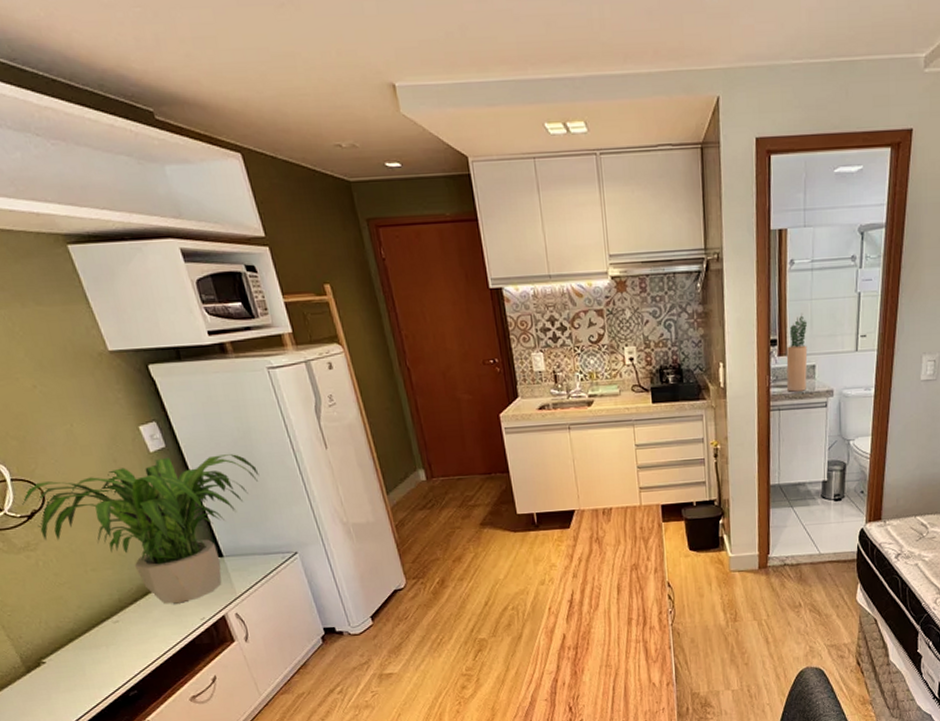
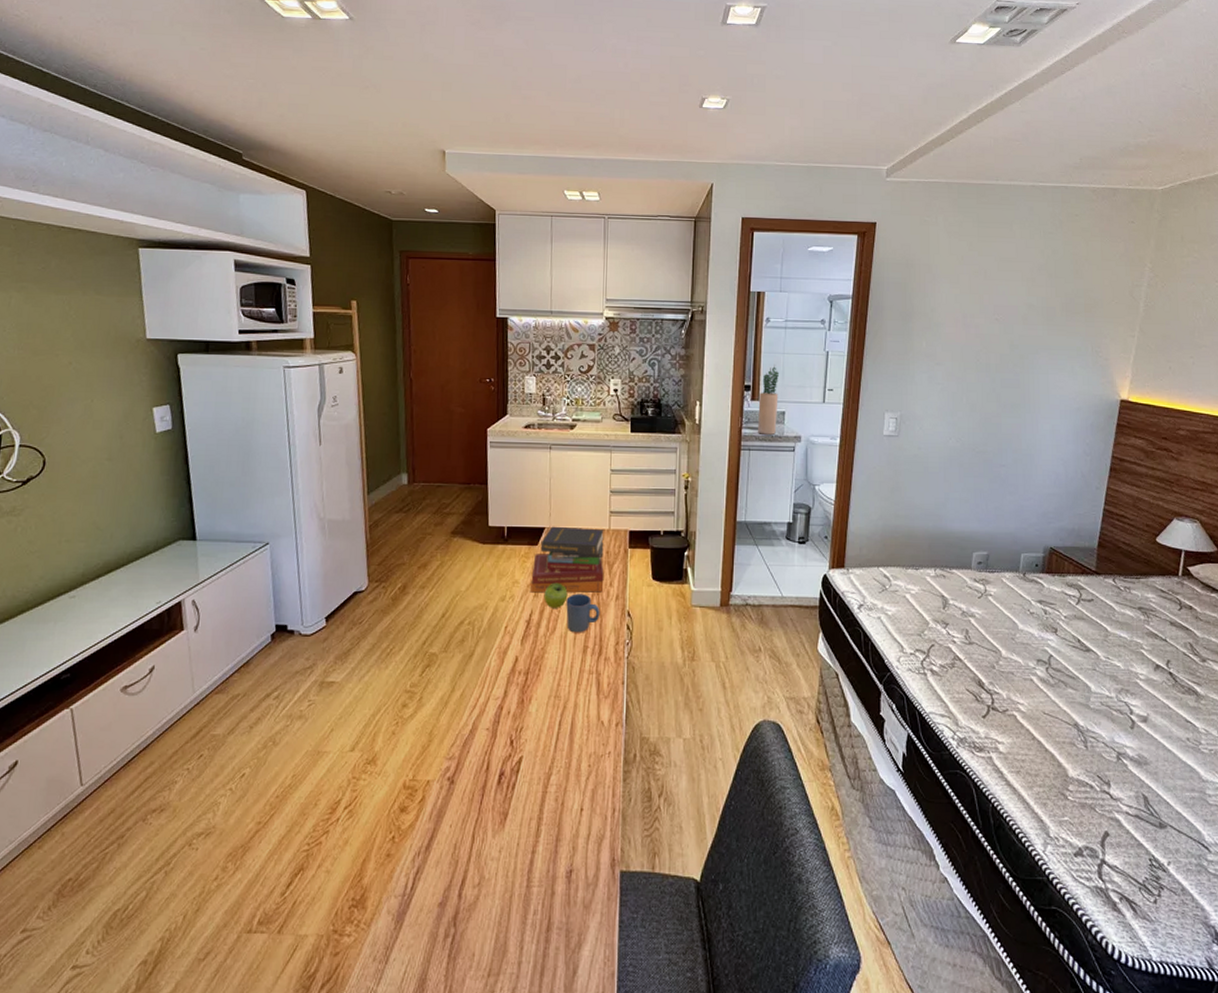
potted plant: present [22,454,260,605] -> none [22,439,252,584]
books: none [567,506,641,574] -> present [531,526,604,593]
fruit: none [582,562,607,587] -> present [544,582,568,608]
mug: none [605,570,641,608] -> present [566,593,600,633]

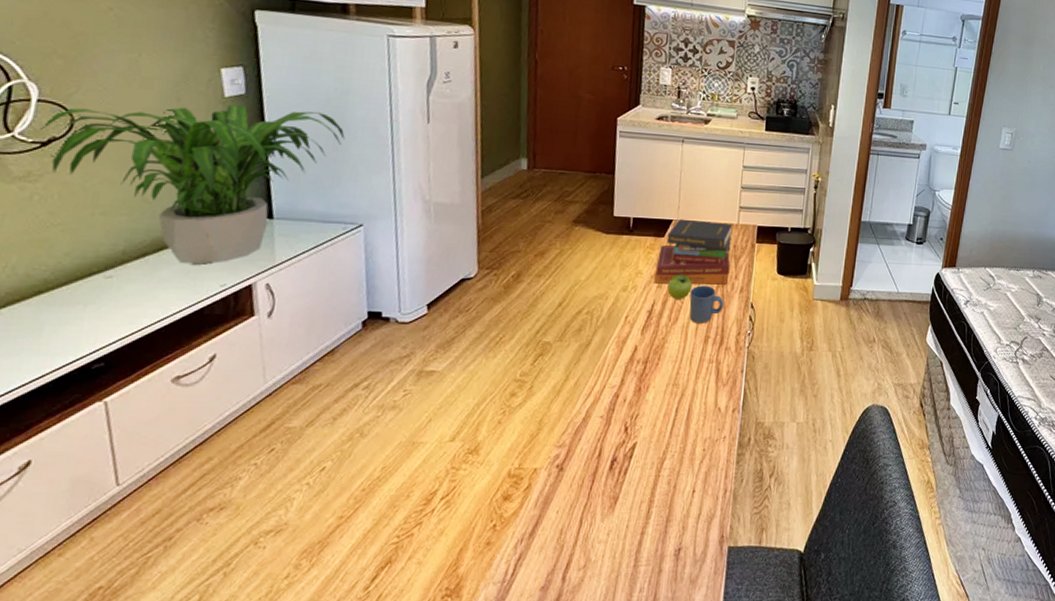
potted plant: none [22,439,252,584] -> present [41,104,345,265]
vase: present [758,365,780,436] -> none [887,76,912,143]

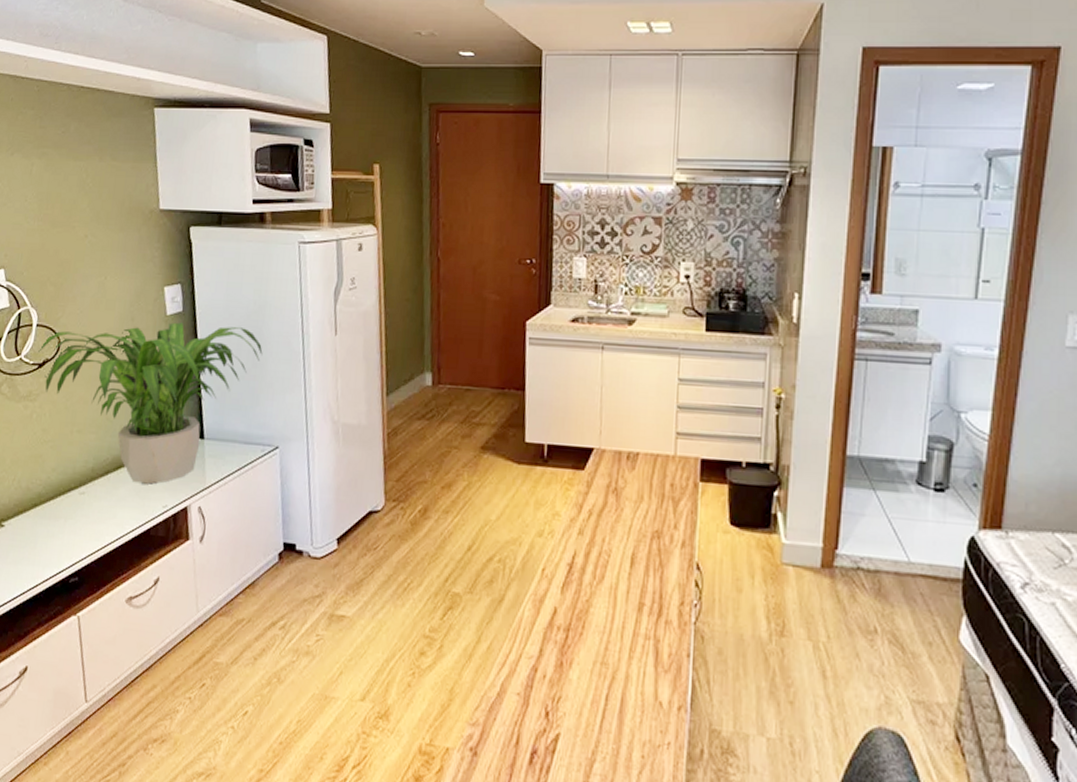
books: present [654,219,733,285] -> none [574,447,668,536]
fruit: present [667,274,693,299] -> none [590,518,621,552]
mug: present [689,285,724,324] -> none [617,535,661,586]

